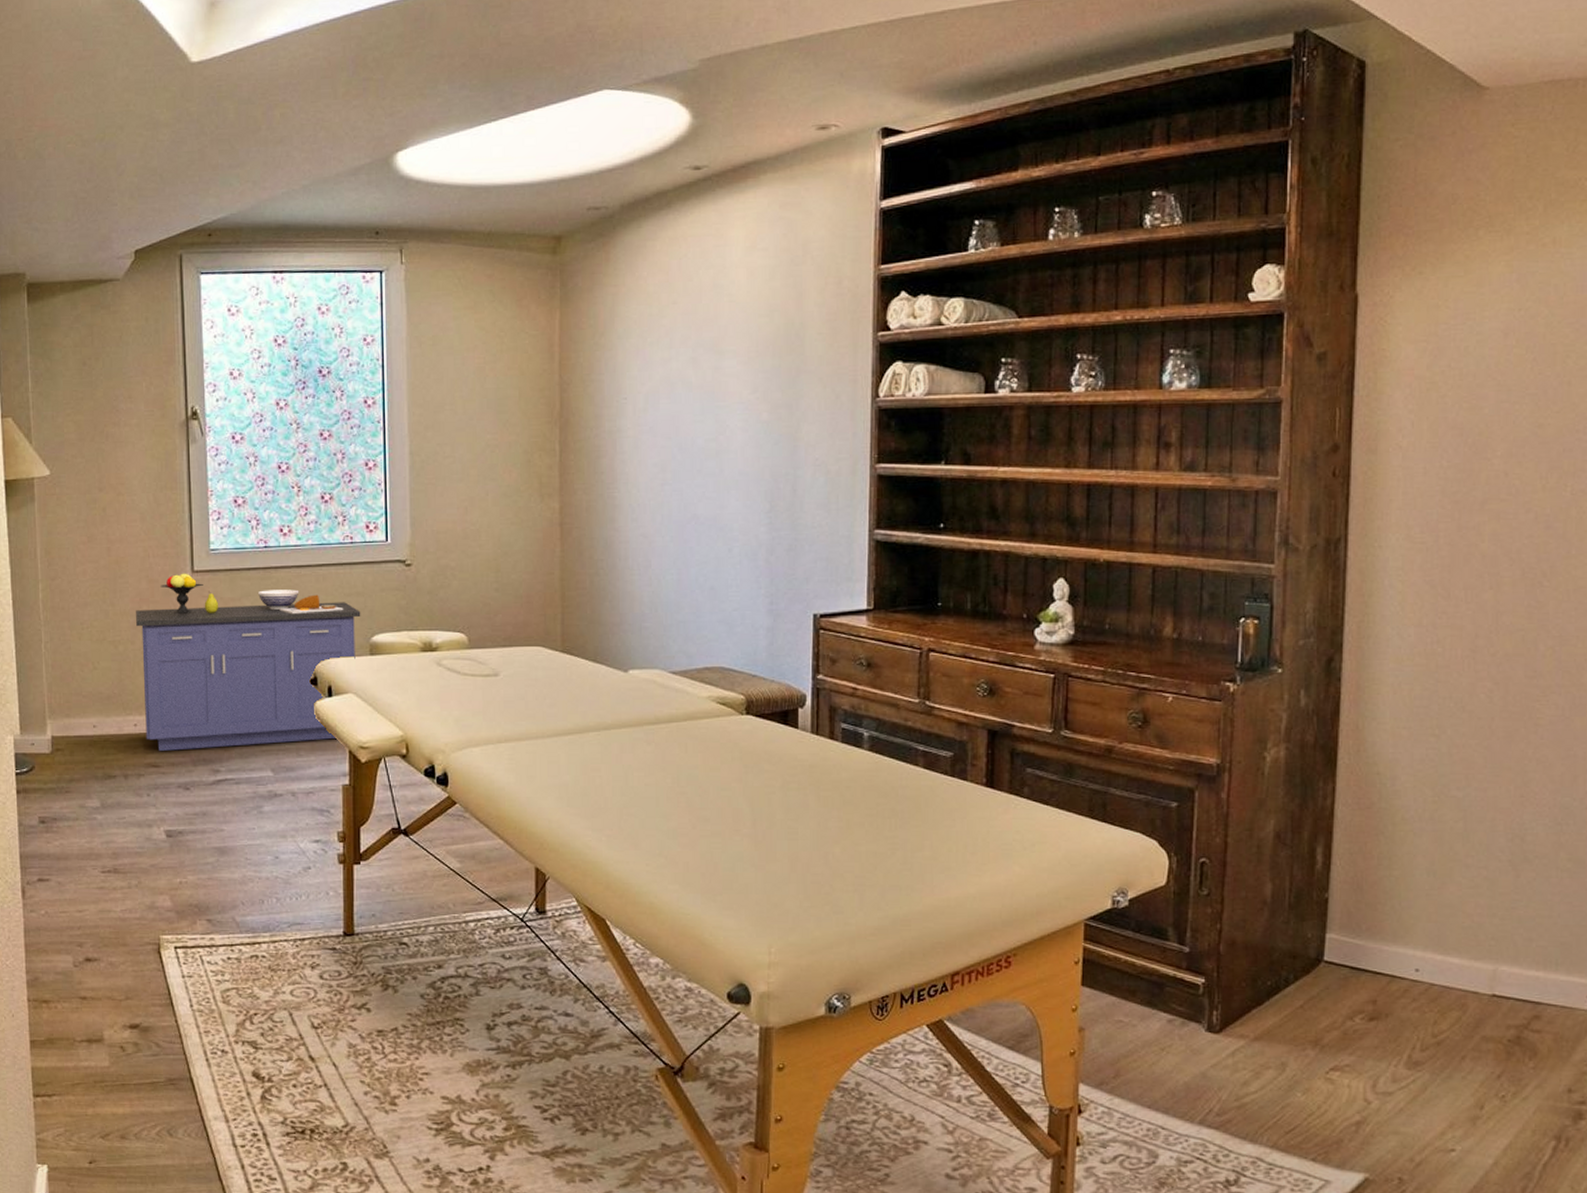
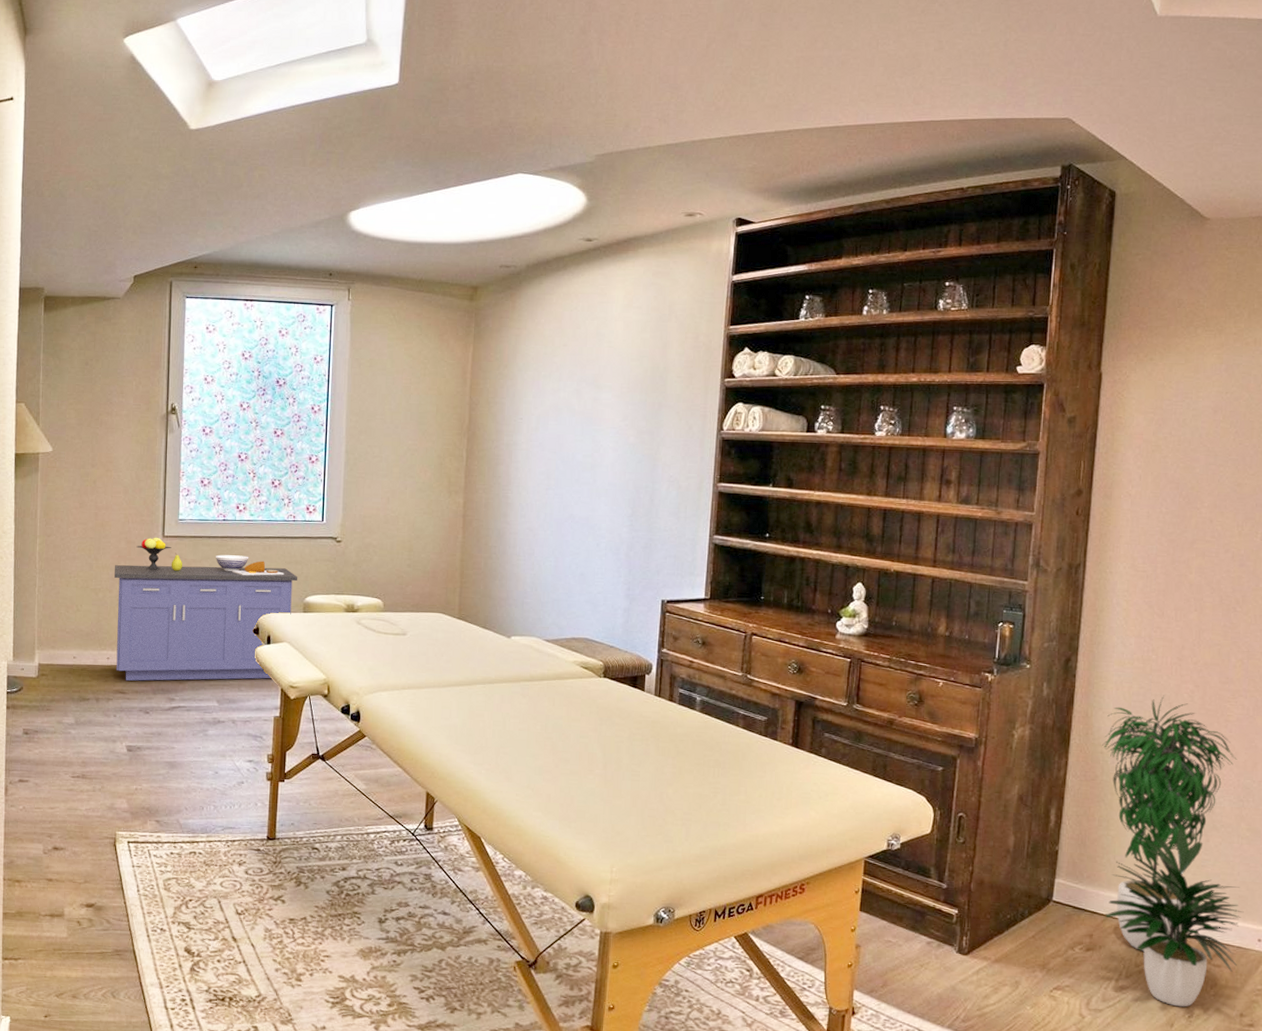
potted plant: none [1379,697,1568,1085] -> present [1102,695,1244,1007]

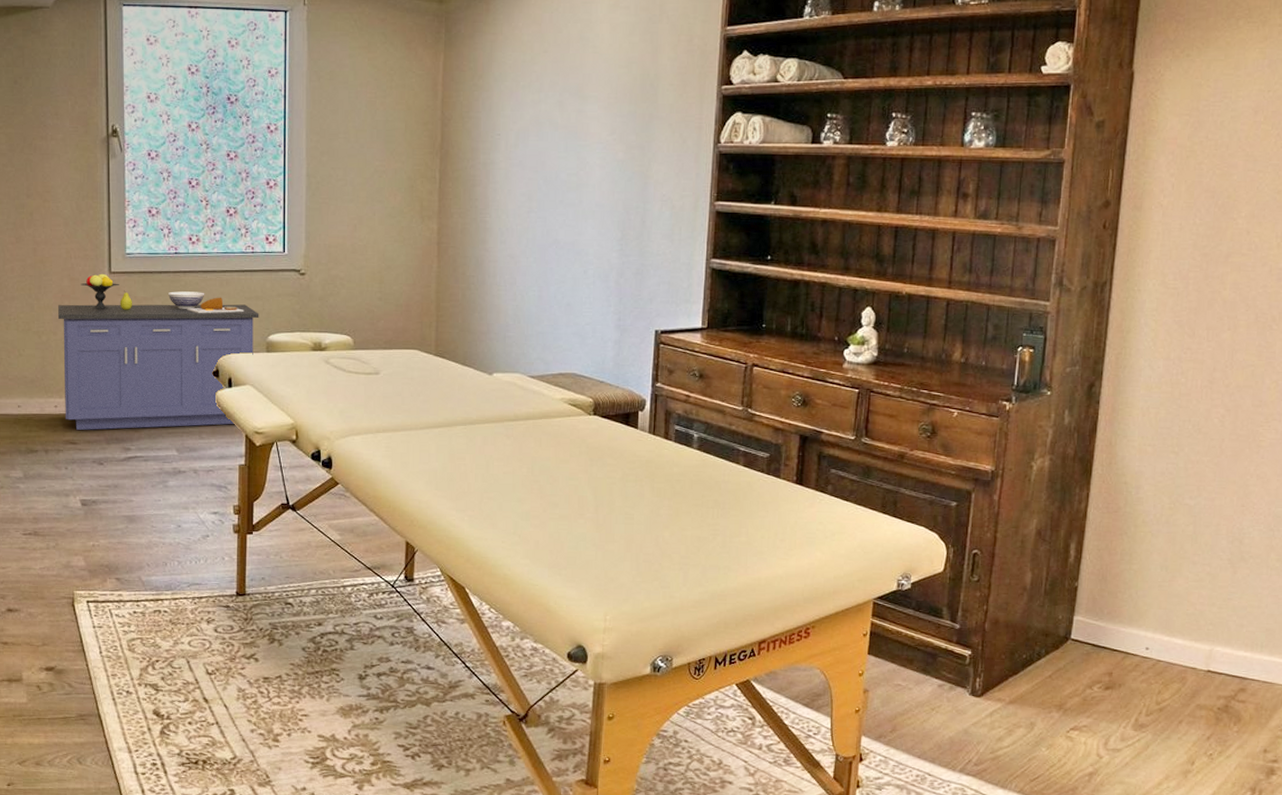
potted plant: present [1102,695,1244,1007] -> none [1126,421,1271,745]

